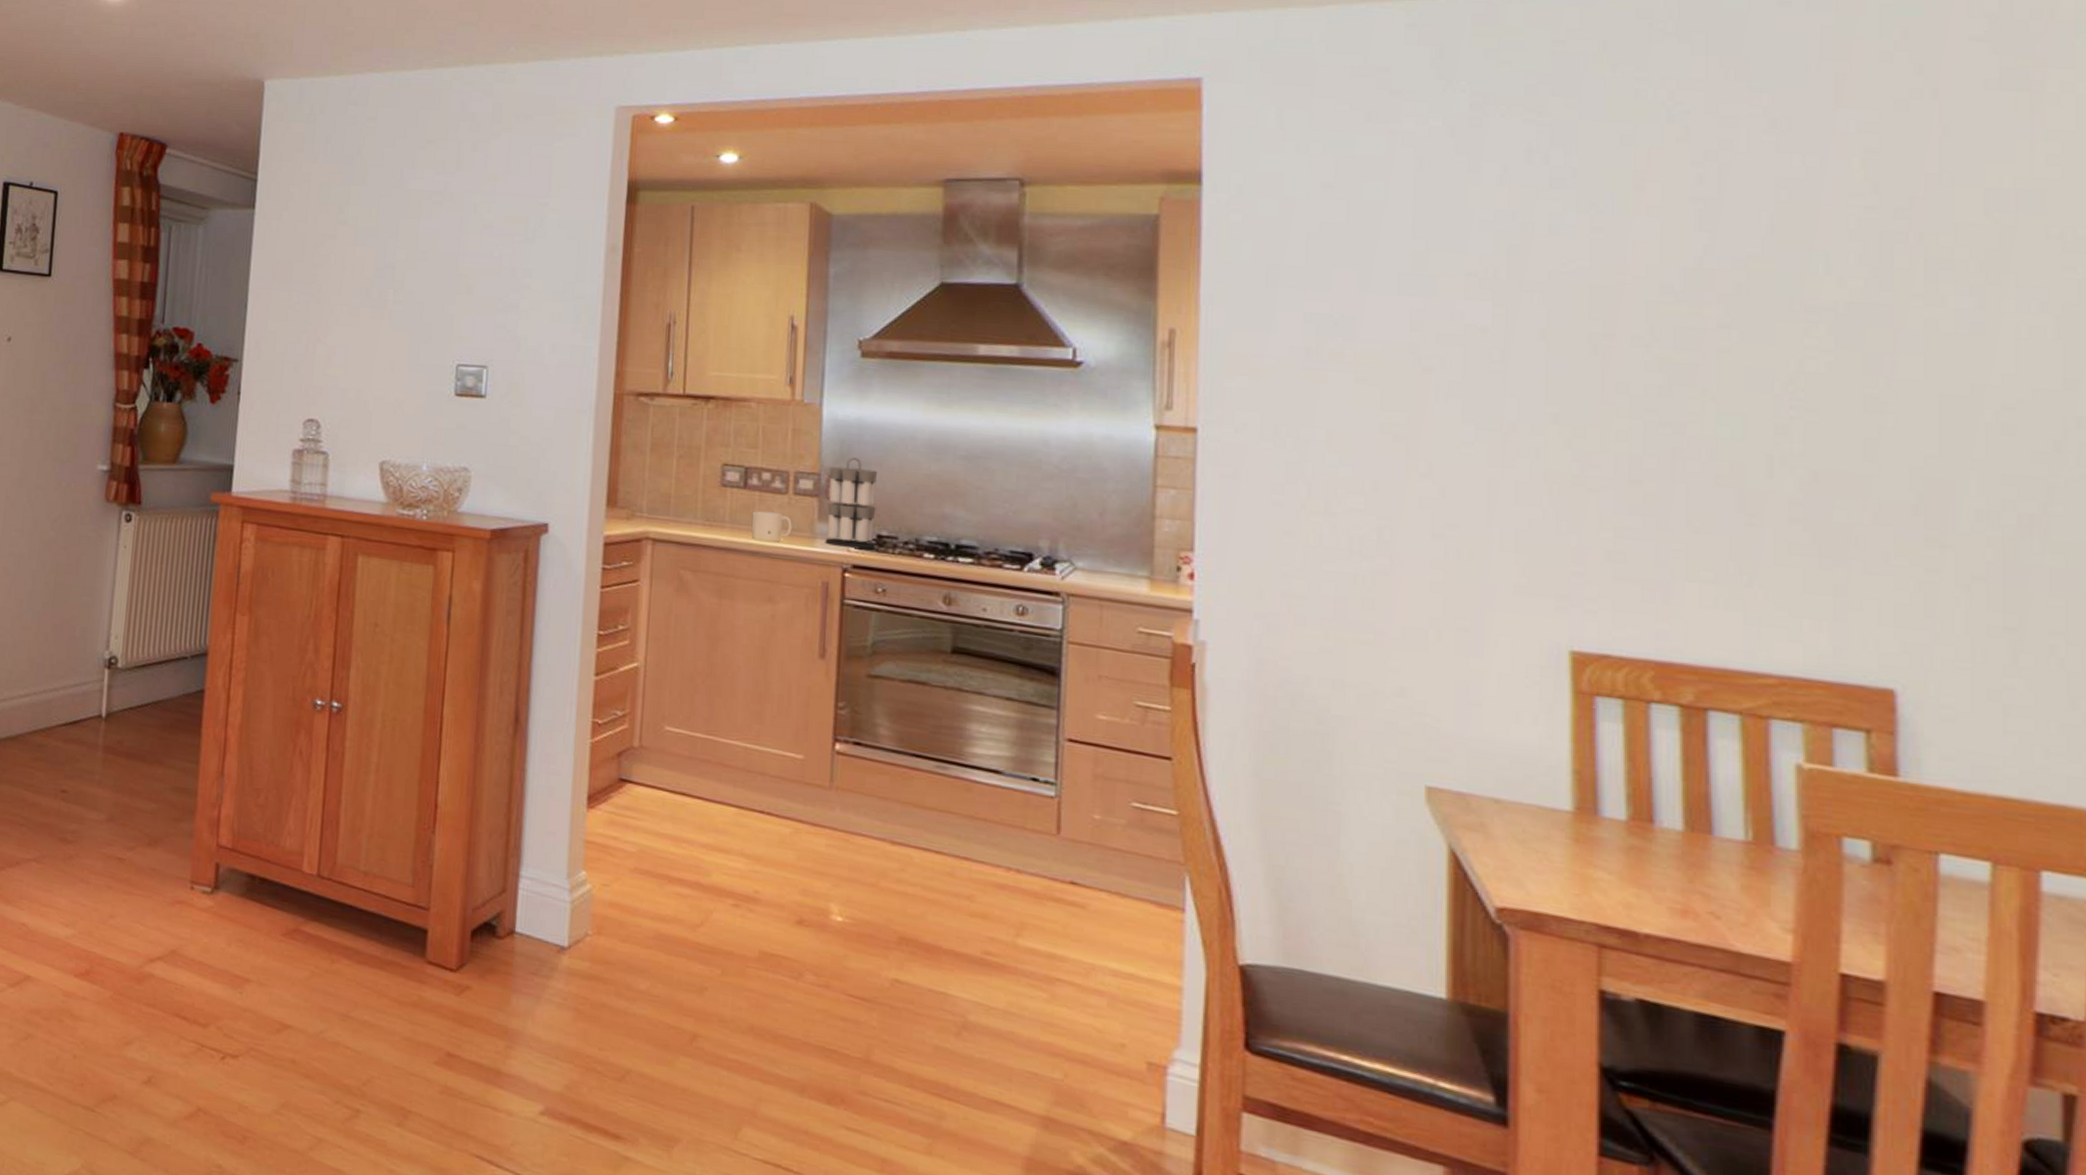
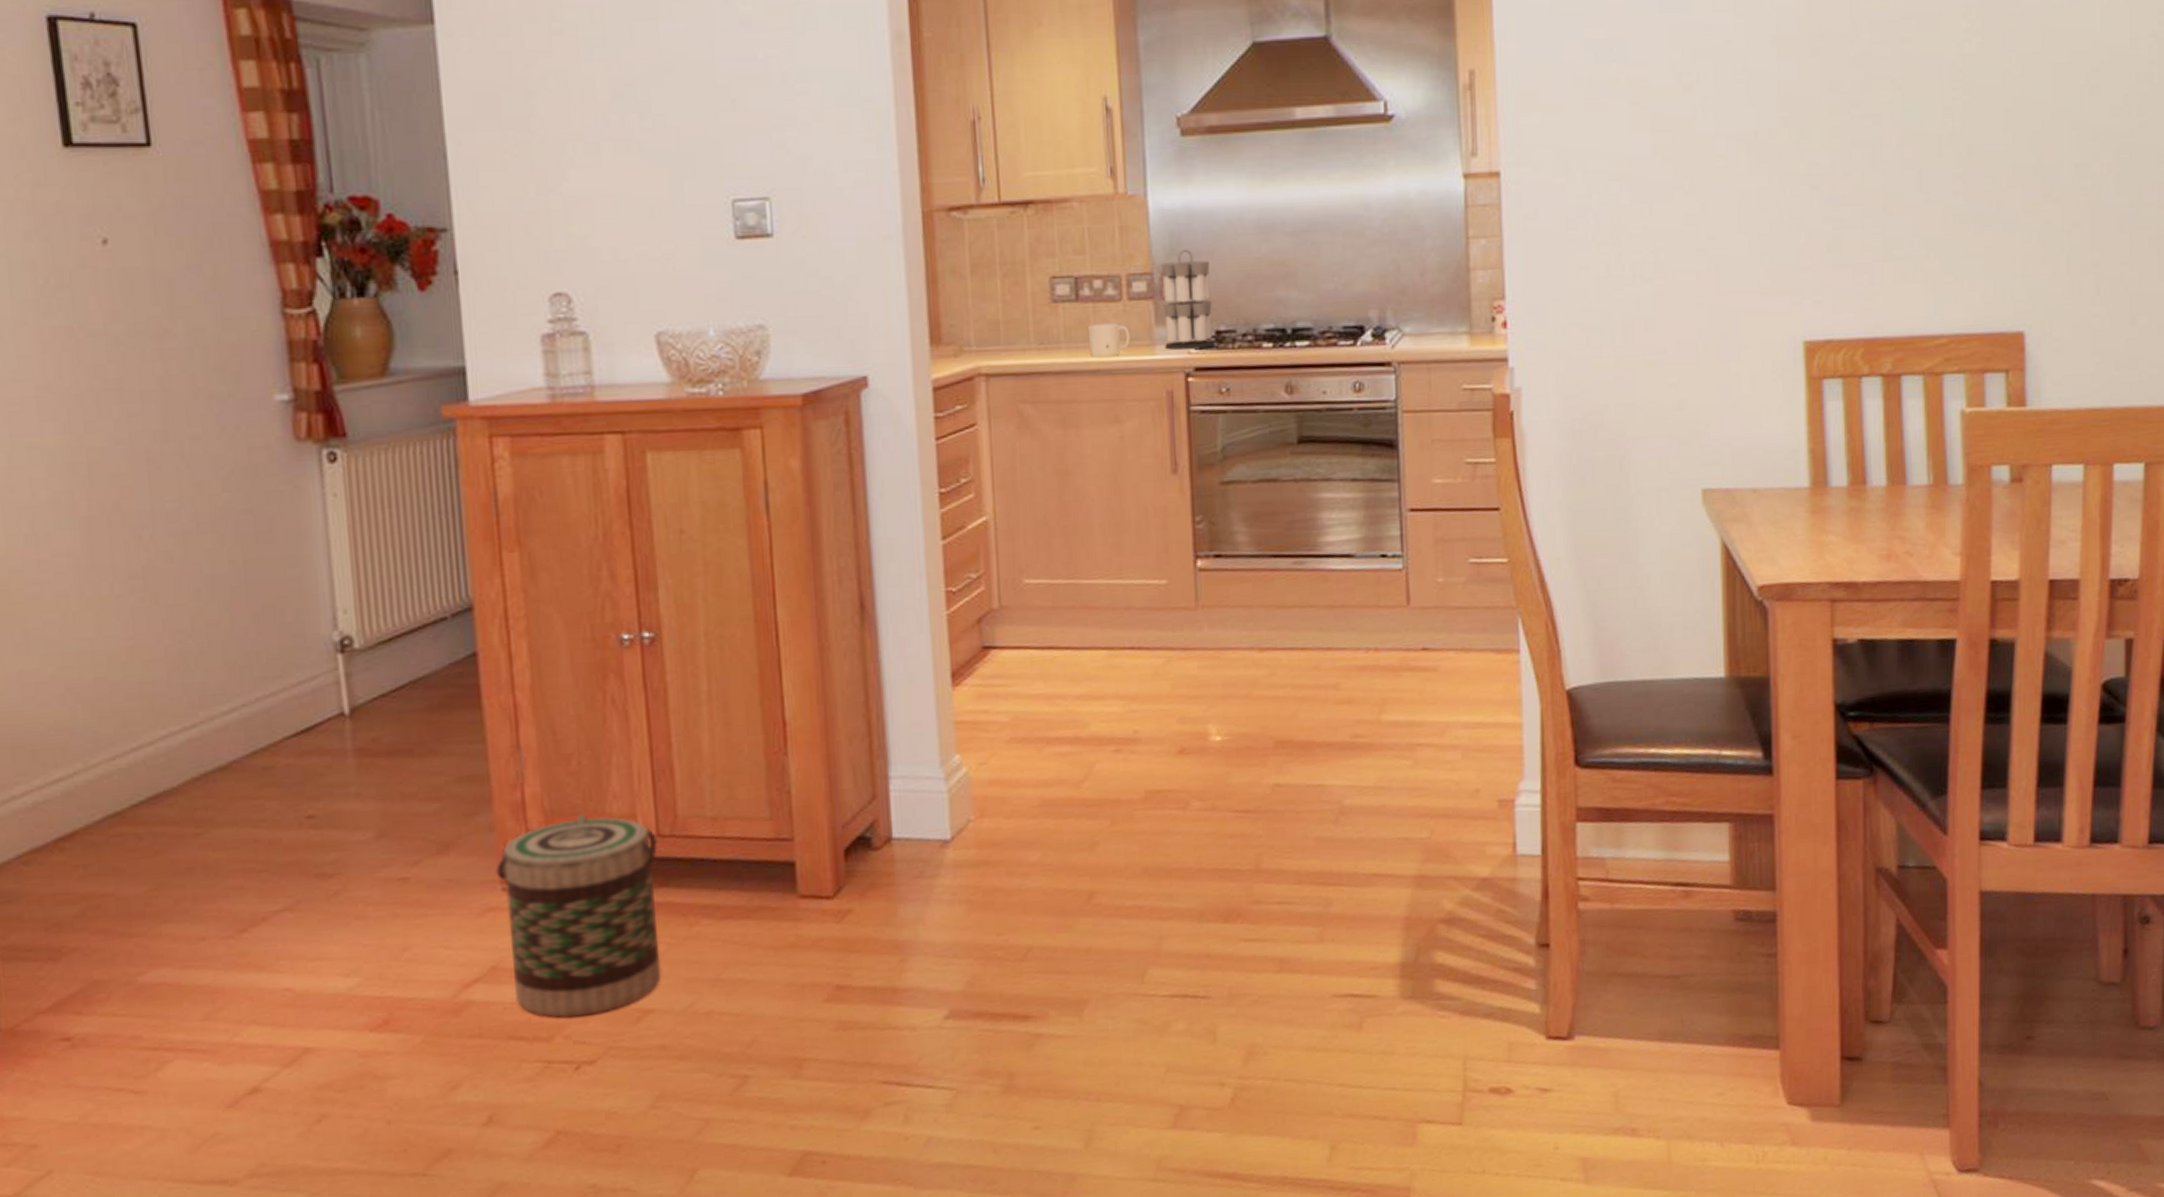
basket: none [185,841,318,1017] -> present [496,813,661,1018]

